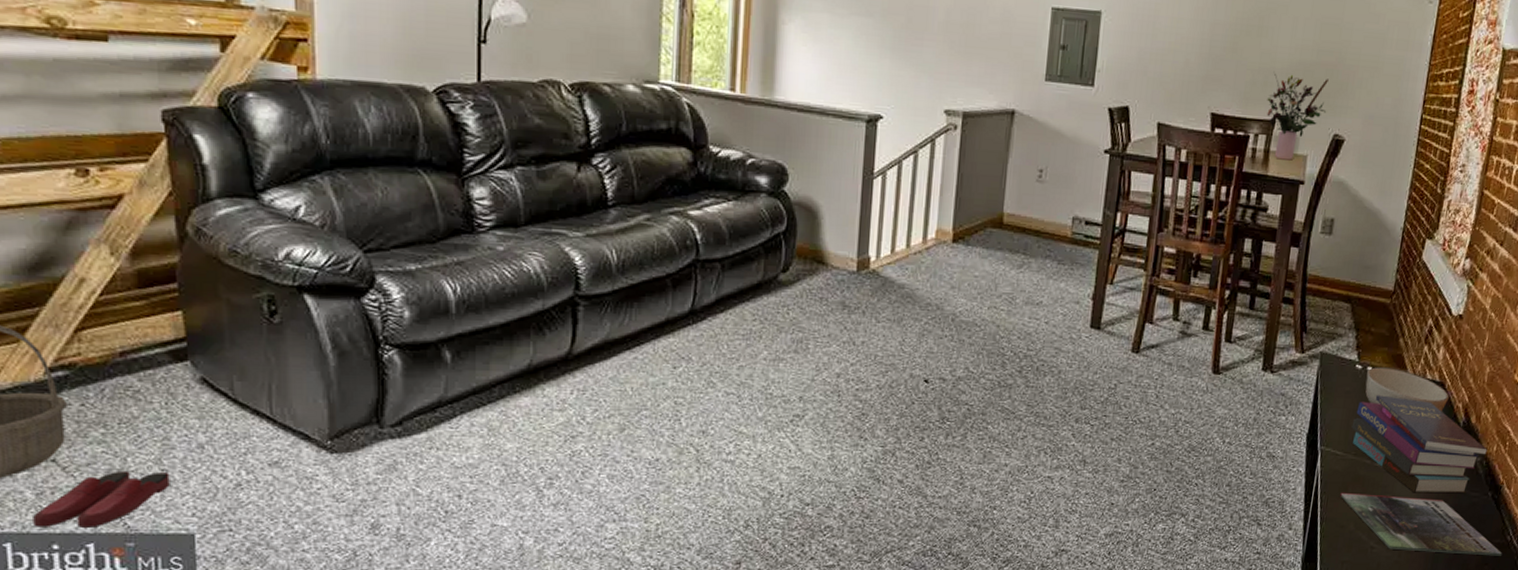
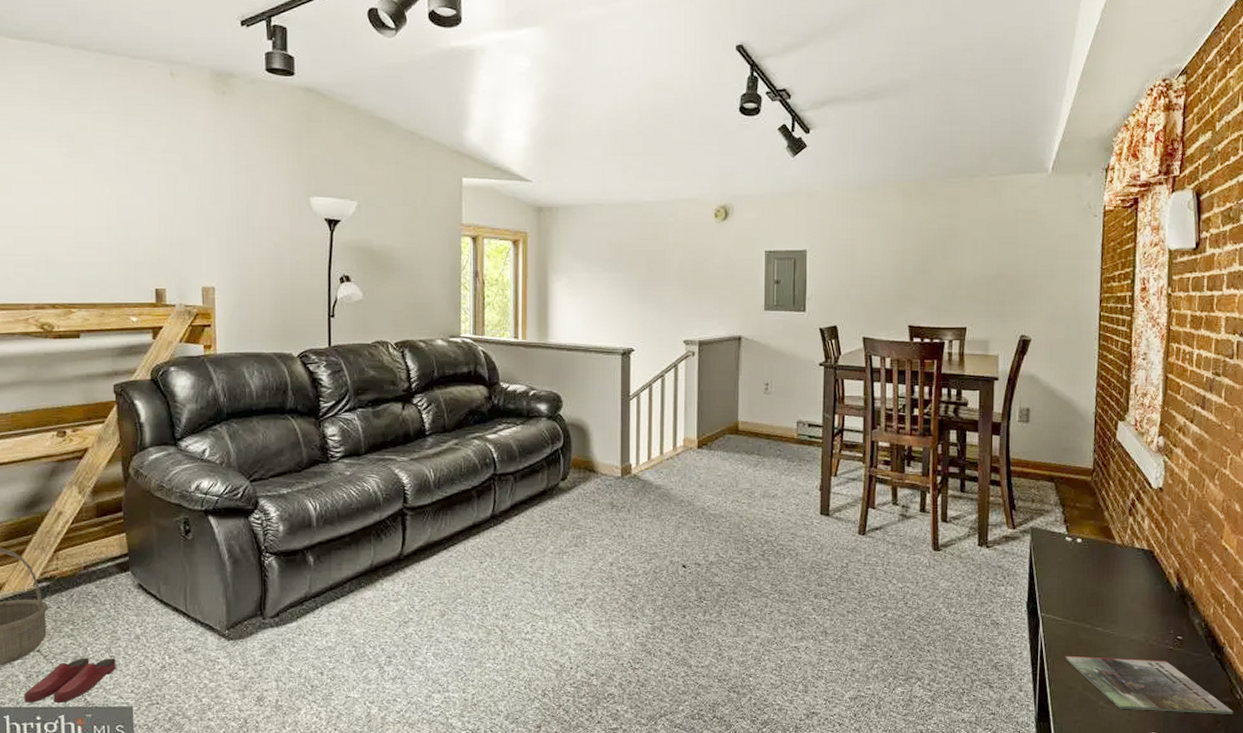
bouquet: present [1266,71,1329,161] -> none [957,286,1011,361]
books: present [1351,395,1488,494] -> none [1068,564,1204,655]
bowl: present [1365,367,1450,412] -> none [1077,539,1160,578]

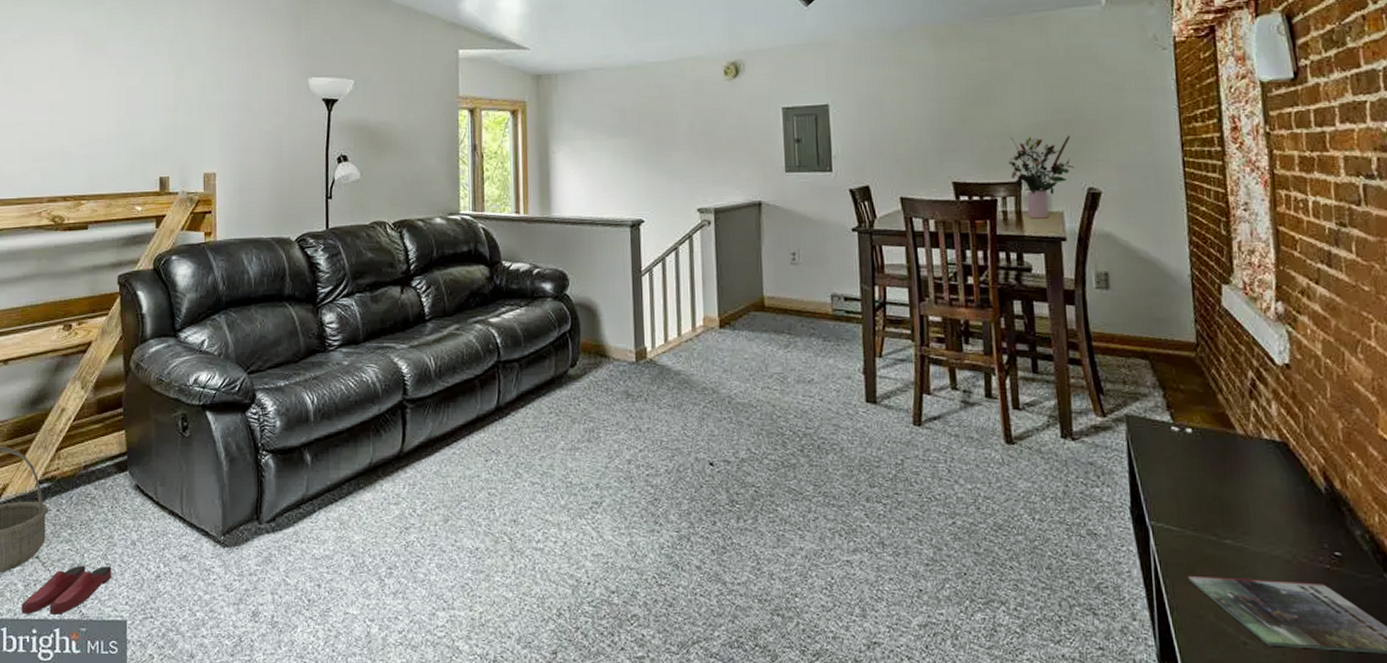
bouquet: none [957,286,1011,361] -> present [1008,135,1074,219]

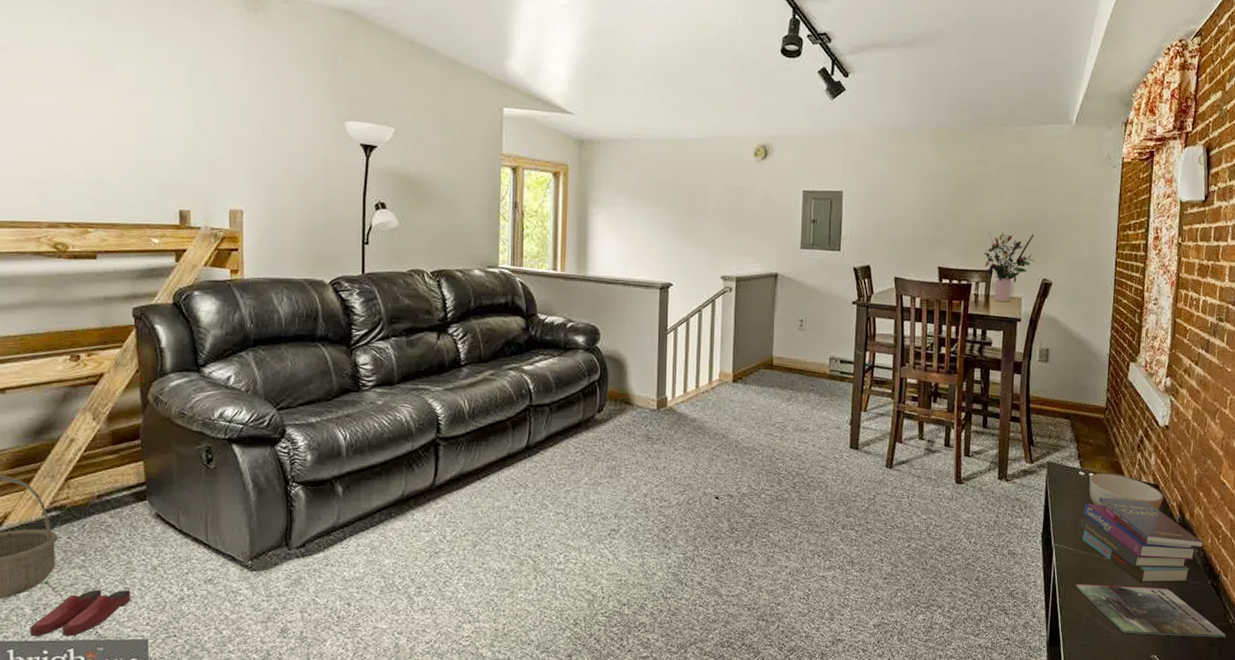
books: none [1182,460,1367,576] -> present [1080,497,1203,583]
bowl: none [1187,428,1299,477] -> present [1089,473,1164,510]

